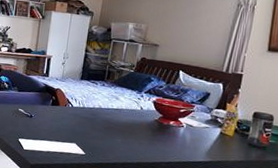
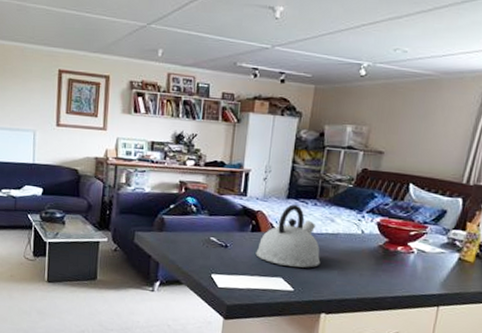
kettle: none [55,84,107,136] -> present [255,204,321,268]

